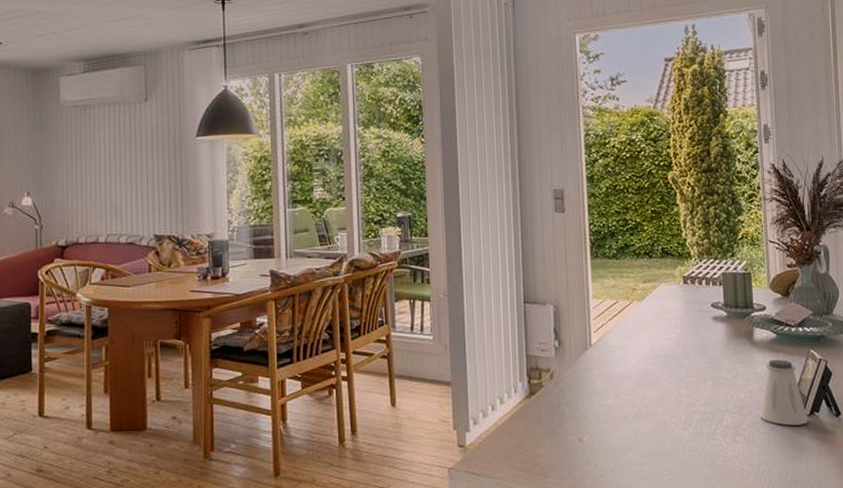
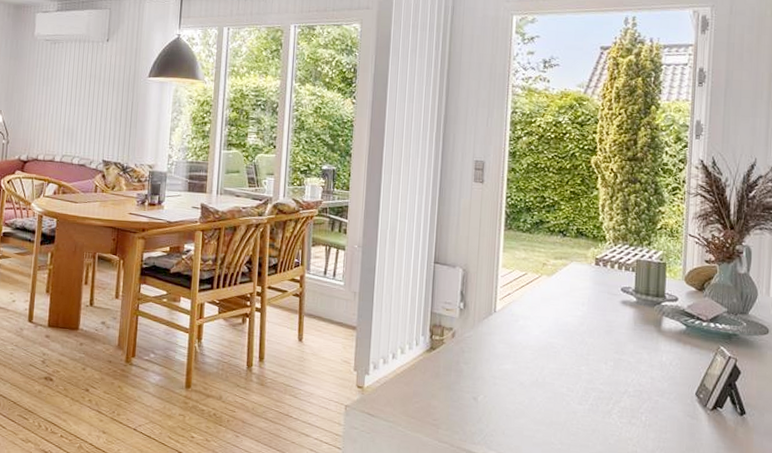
saltshaker: present [760,359,808,426] -> none [660,350,710,418]

